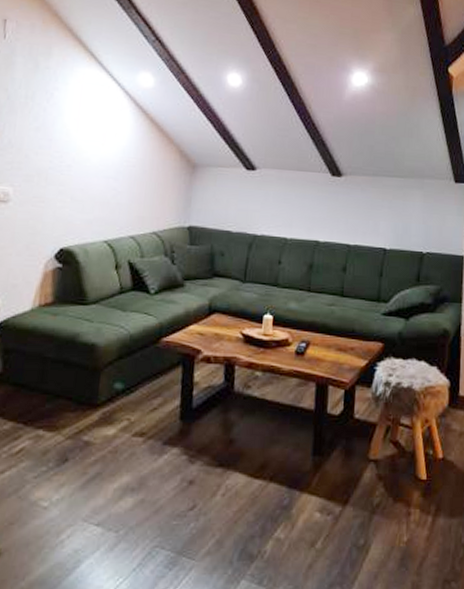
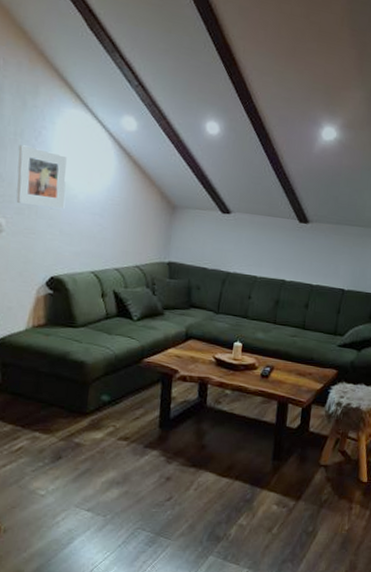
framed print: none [25,108,80,173] -> present [16,144,67,209]

